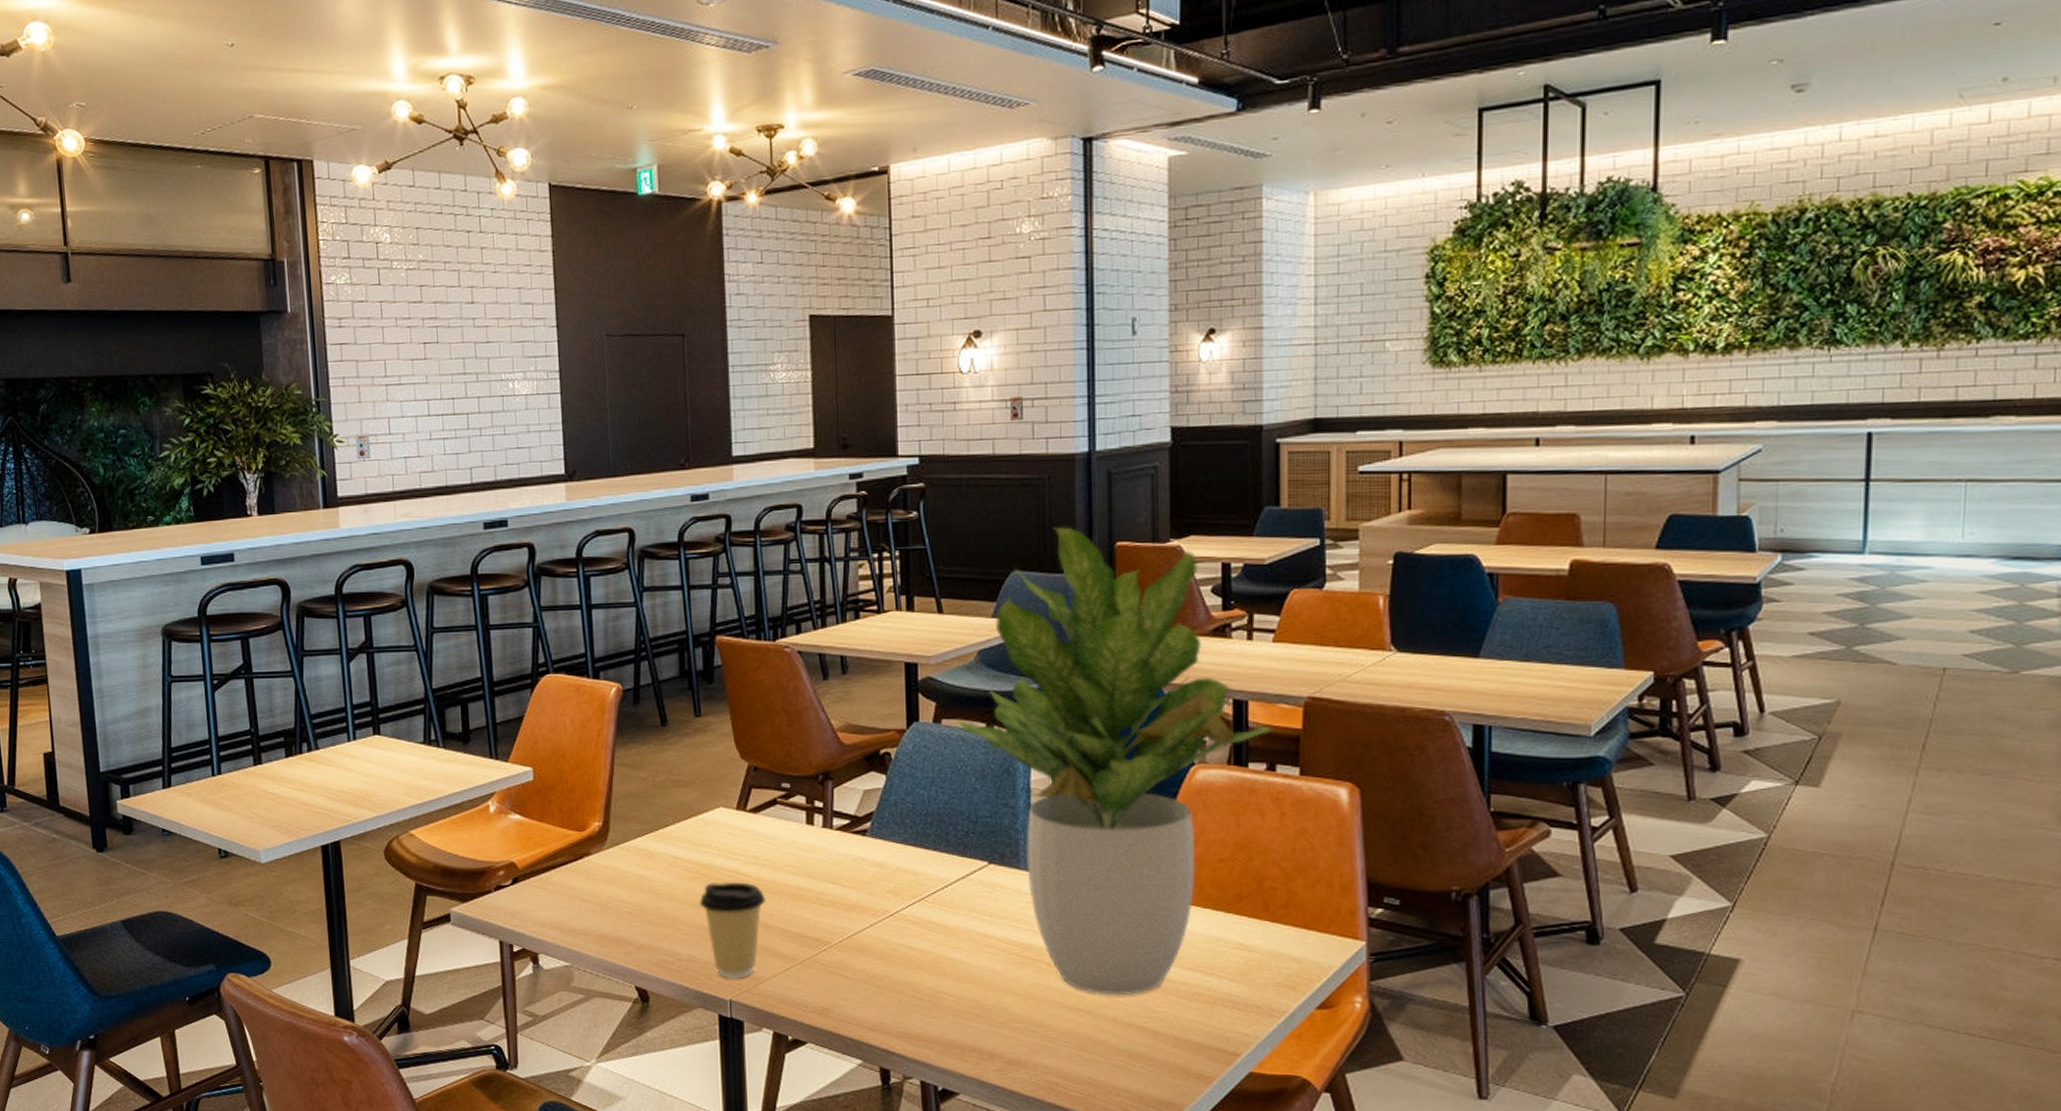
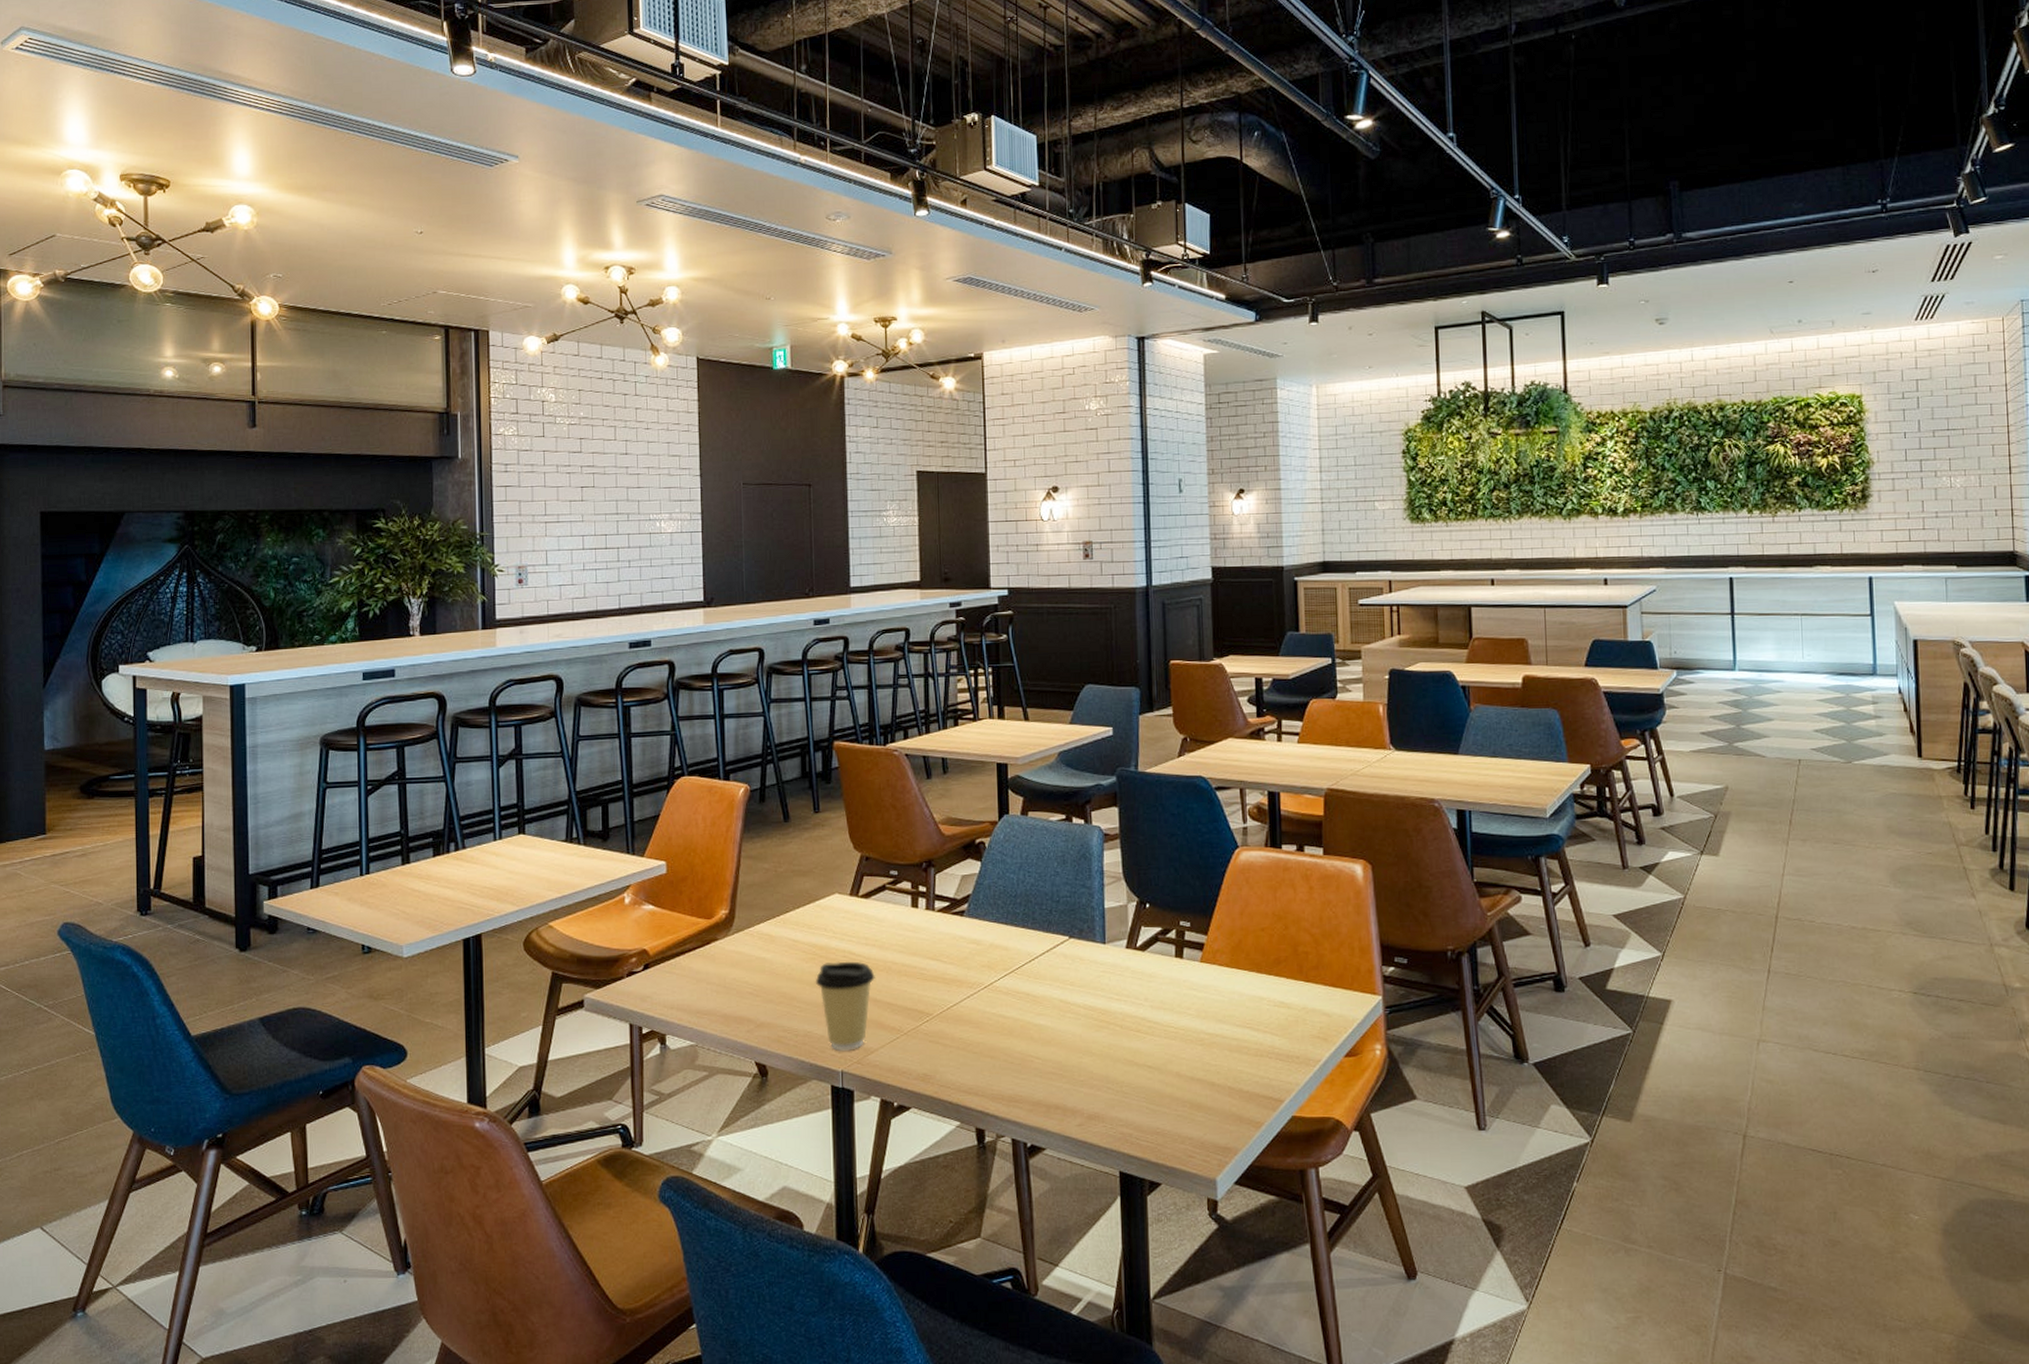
potted plant: present [956,527,1271,996] -> none [1040,648,1299,1052]

